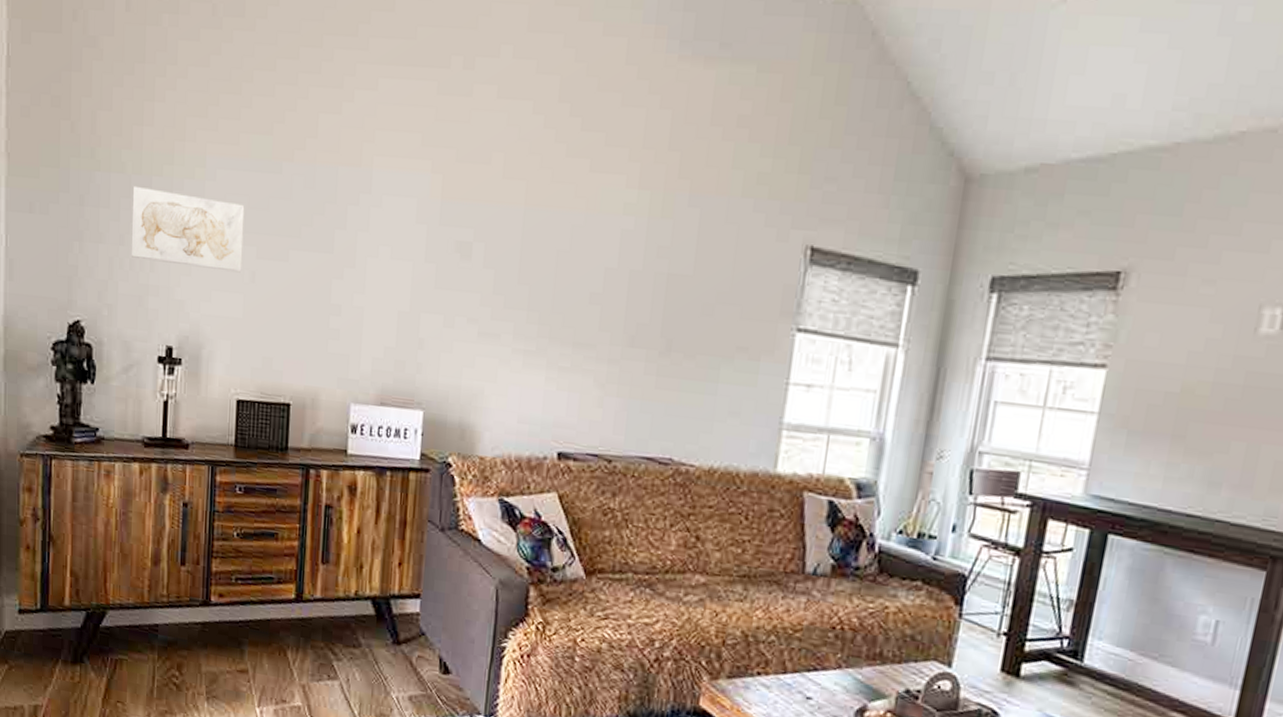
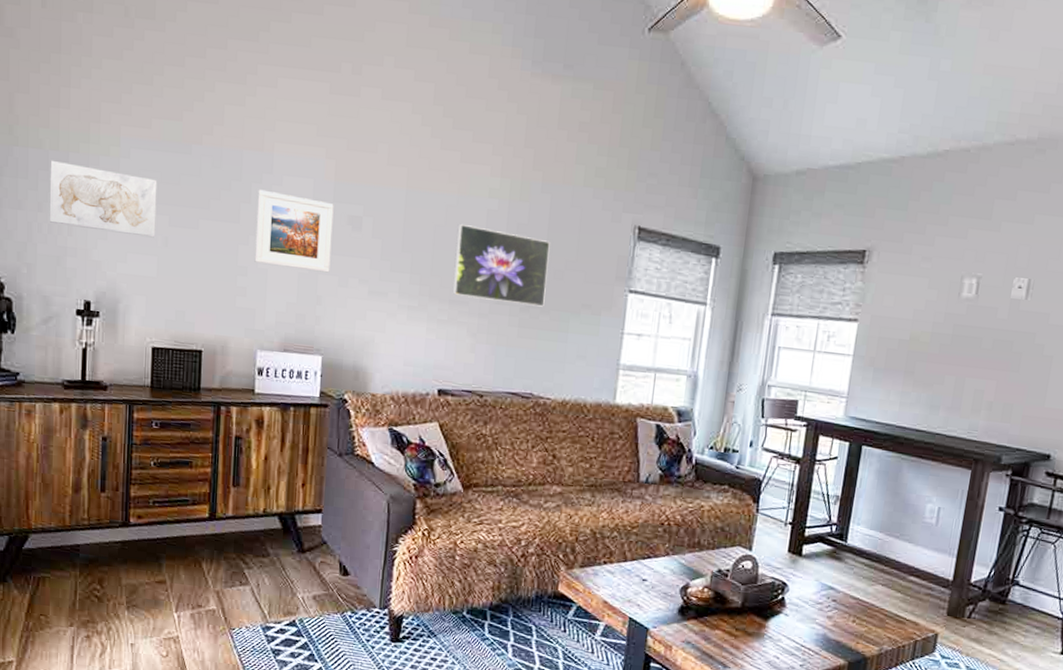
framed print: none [349,212,440,311] -> present [254,189,334,273]
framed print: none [576,249,698,351] -> present [452,224,550,307]

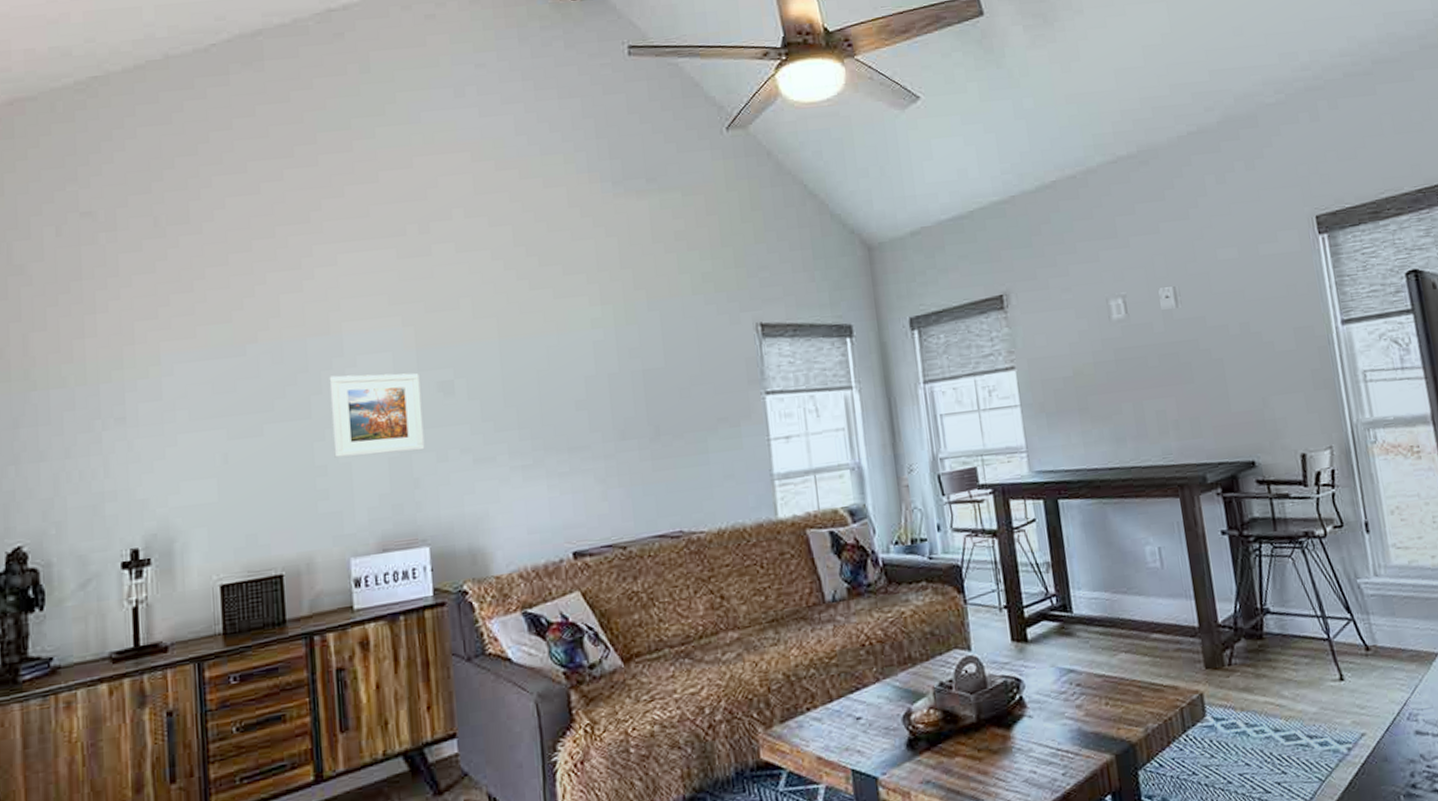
wall art: present [49,160,157,238] -> none [77,391,212,468]
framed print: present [452,224,550,307] -> none [564,359,676,441]

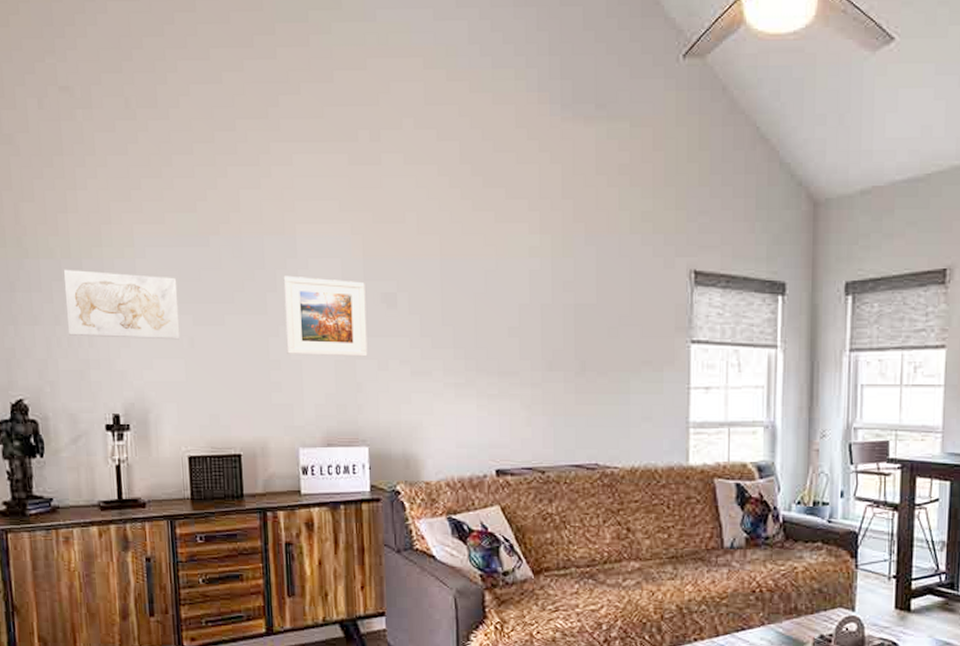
wall art: none [77,391,212,468] -> present [63,269,180,340]

